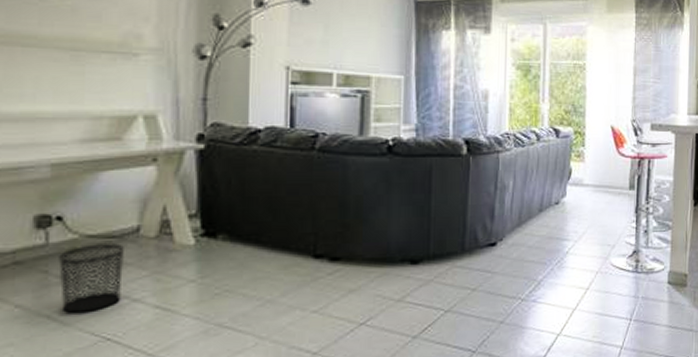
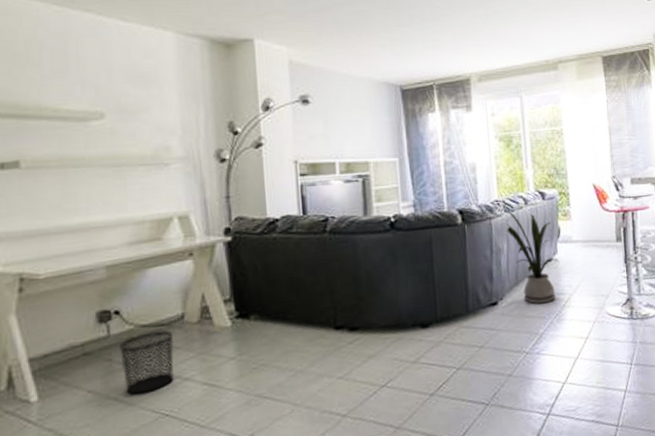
house plant: none [510,143,568,249] -> present [500,209,560,304]

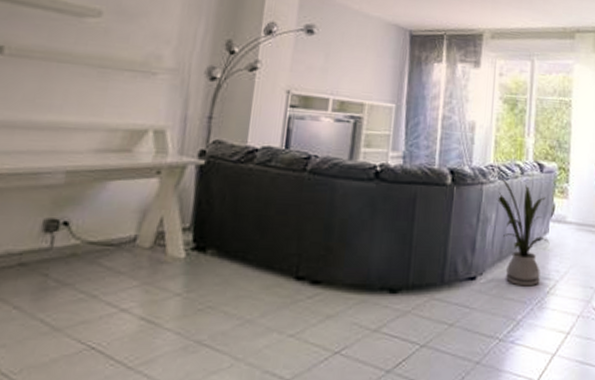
waste bin: present [119,330,175,396] -> none [55,250,120,320]

